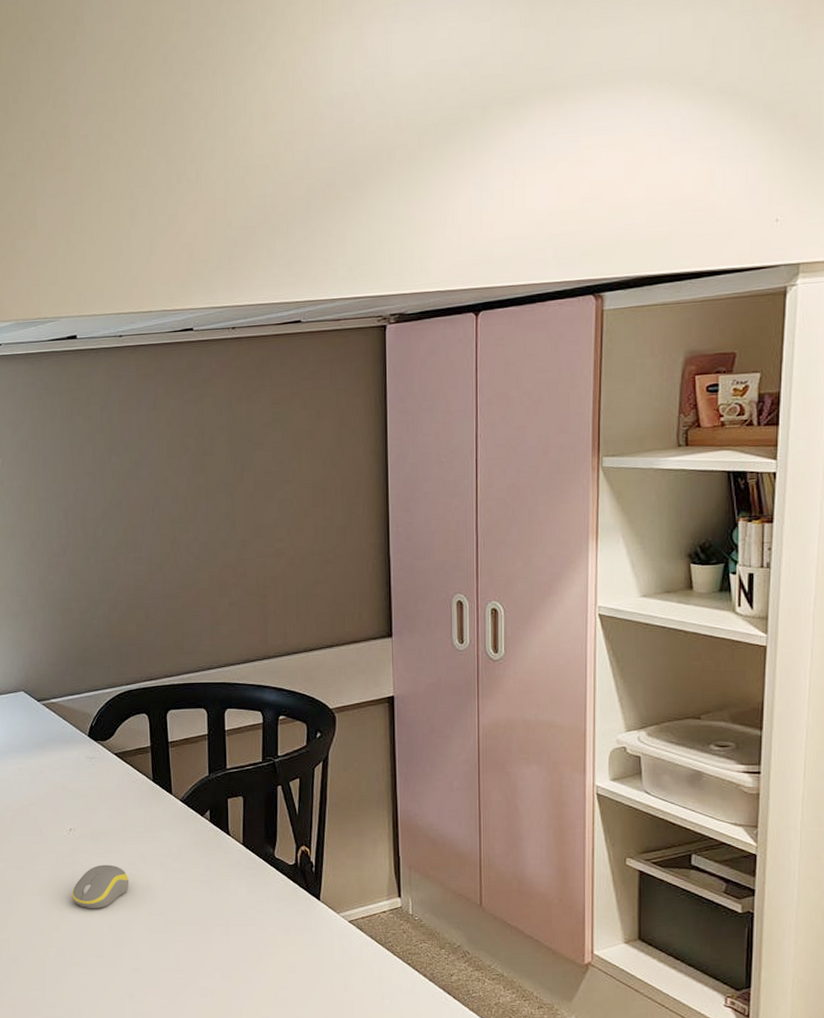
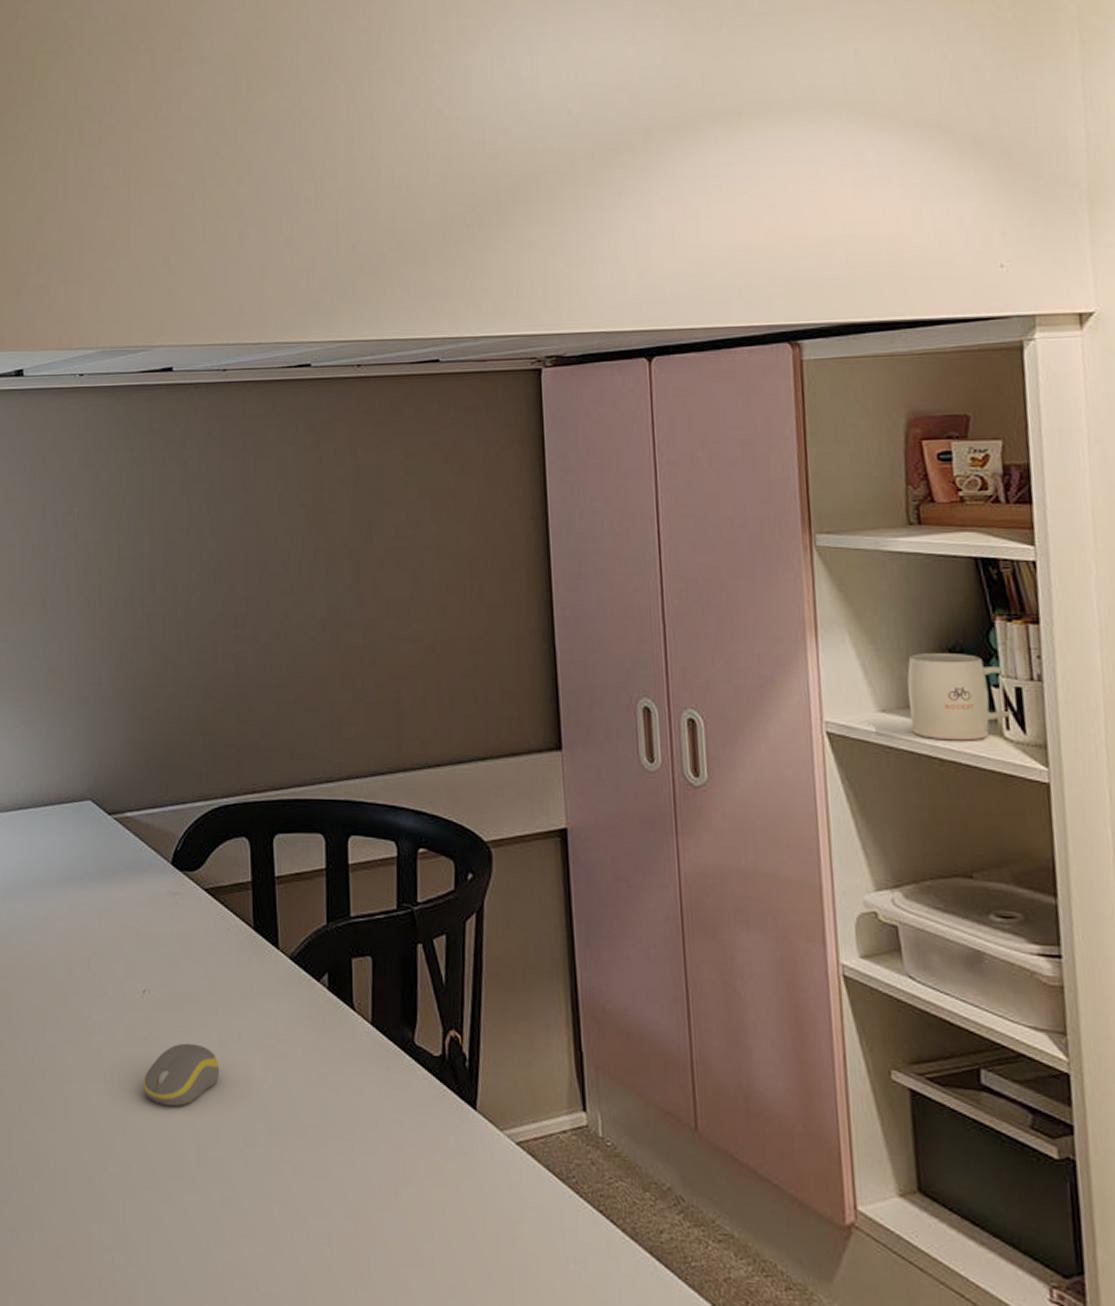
mug: none [664,548,745,617] -> present [906,652,1013,741]

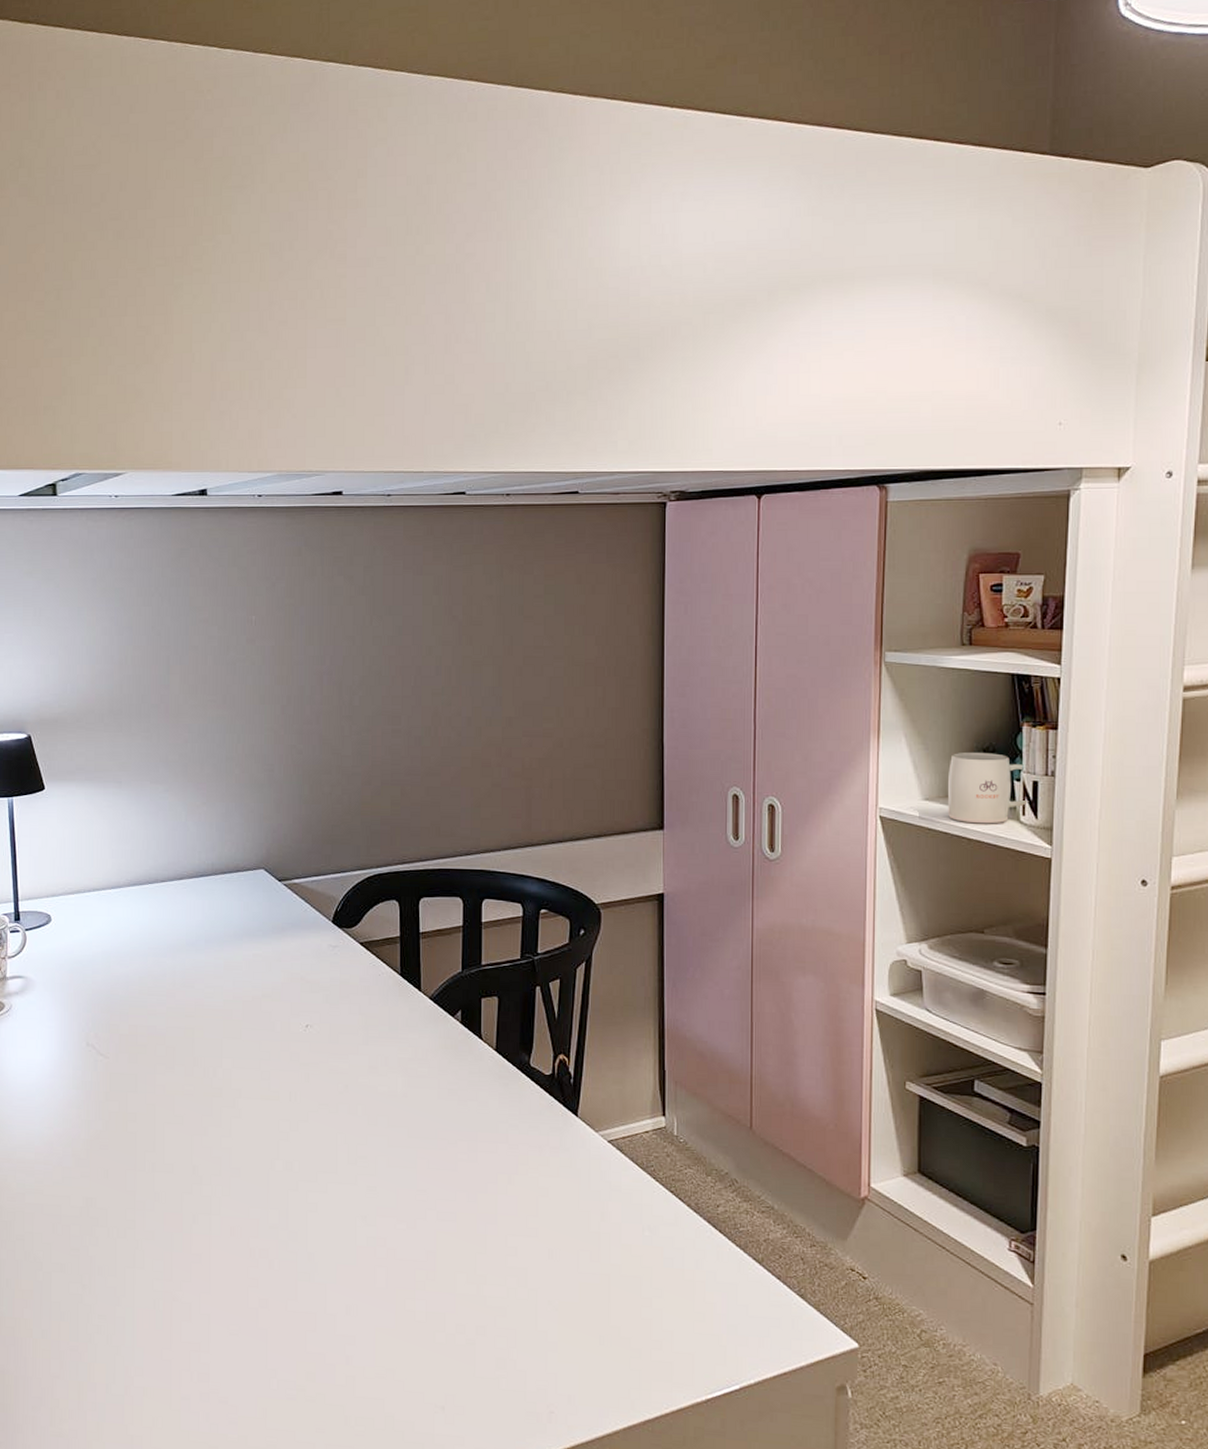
computer mouse: present [142,1043,220,1107] -> none [304,1067,369,1117]

